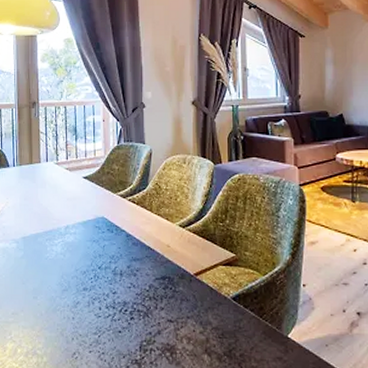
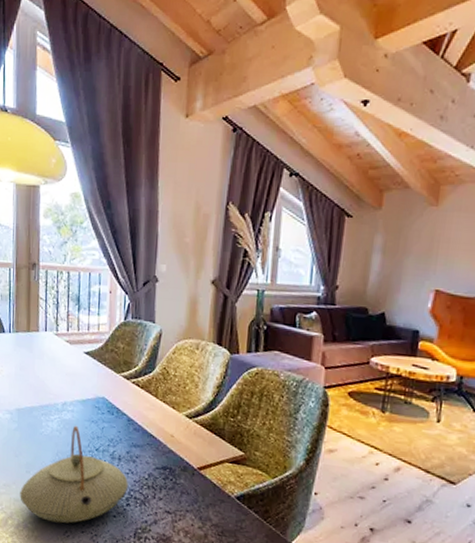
teapot: none [28,246,131,346] -> present [20,425,128,524]

